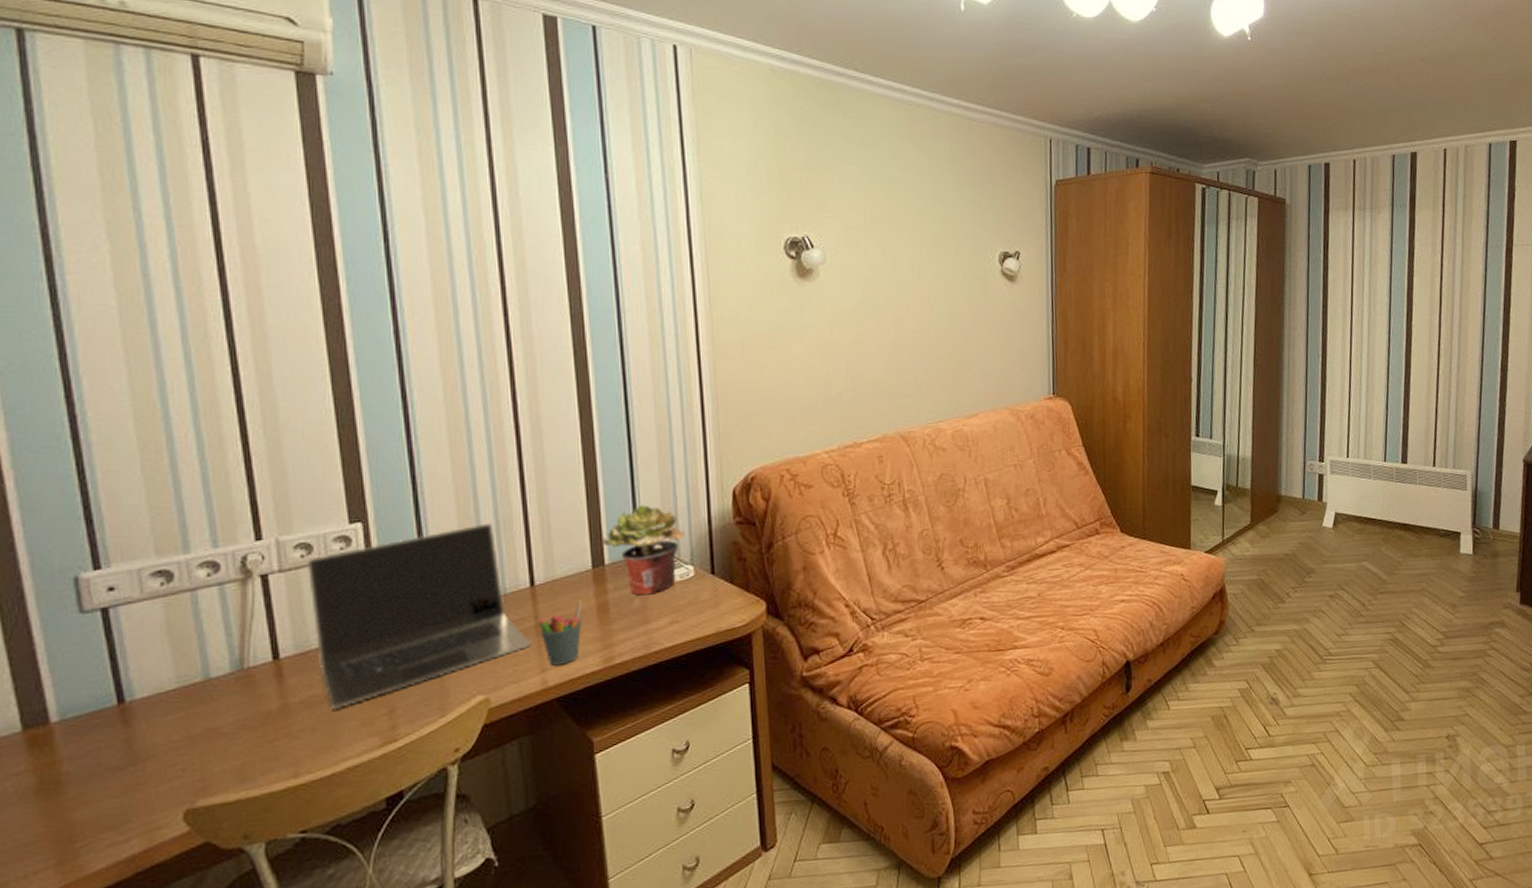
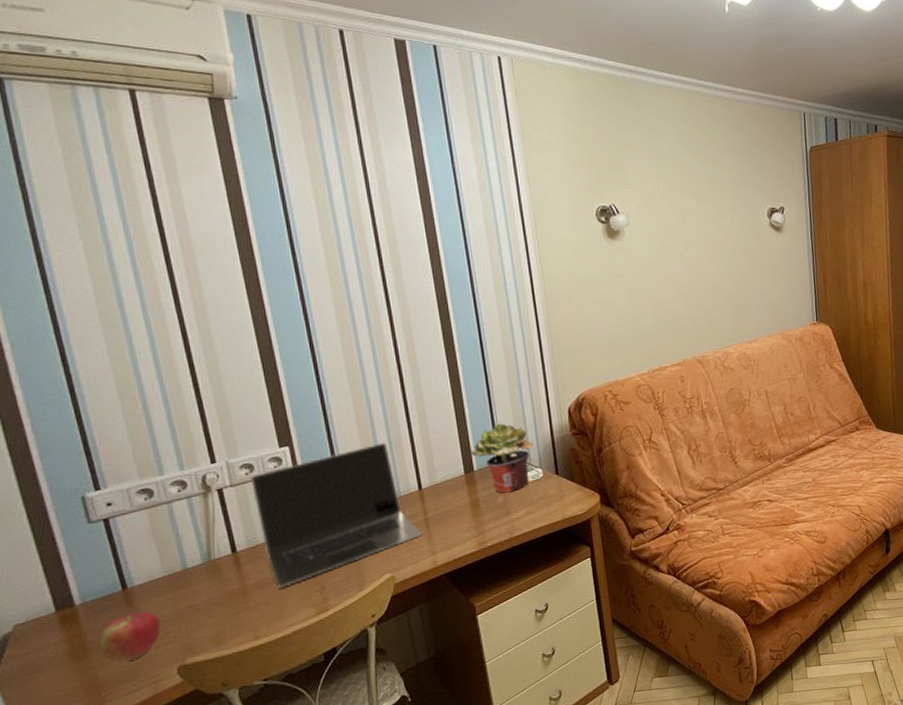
apple: none [76,734,166,803] -> present [97,611,161,663]
pen holder: present [538,601,583,666] -> none [426,499,460,550]

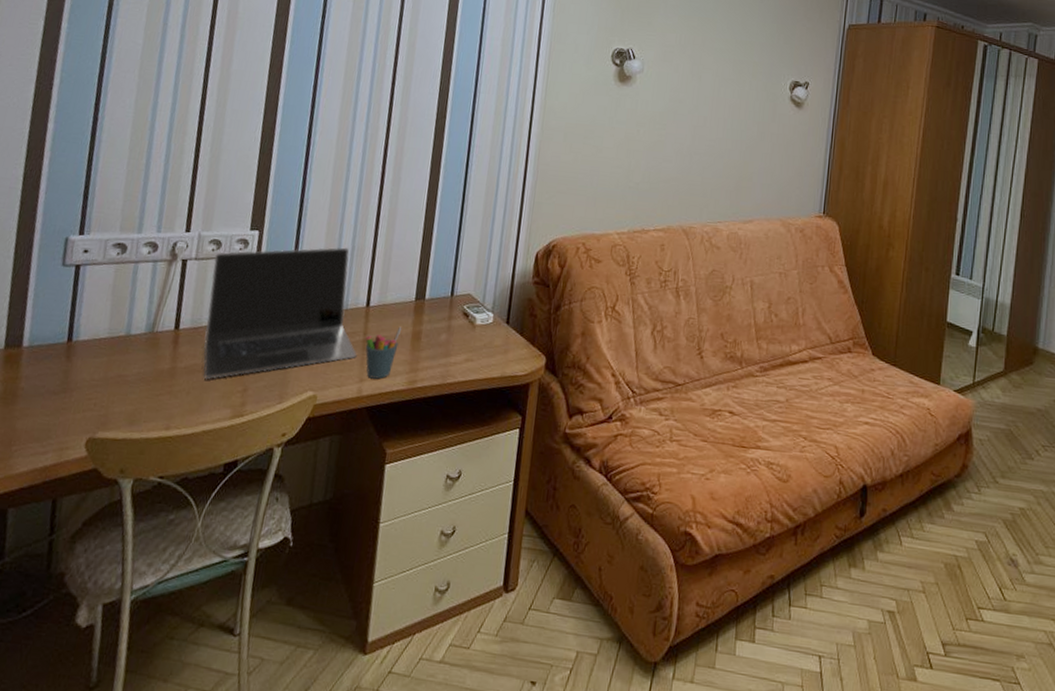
apple: present [97,611,161,663] -> none [25,368,89,419]
pen holder: none [426,499,460,550] -> present [365,326,402,379]
potted plant: present [470,423,534,494] -> none [427,253,493,332]

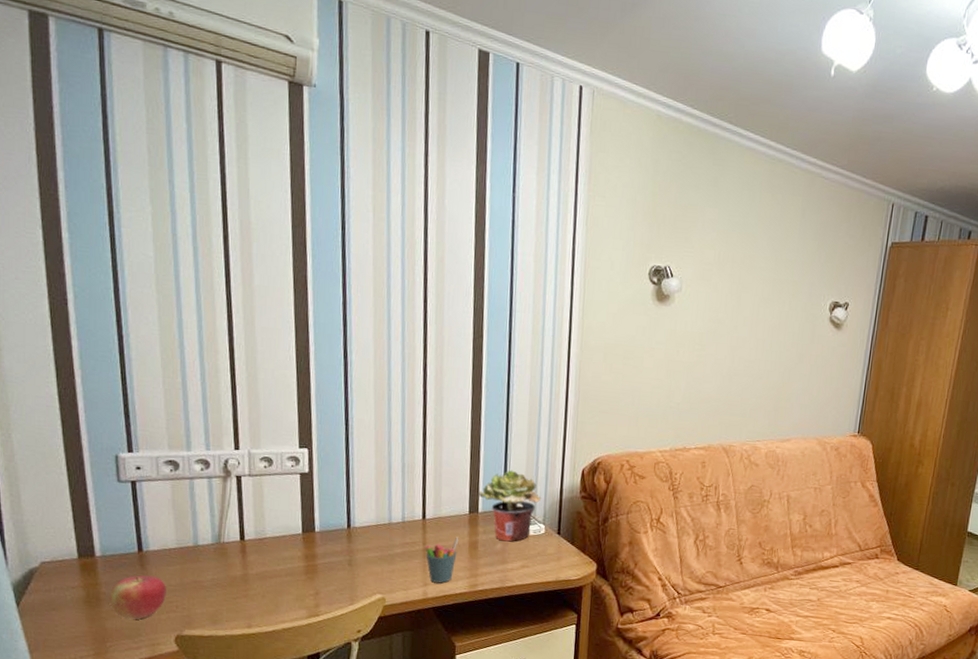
apple: none [25,368,89,419] -> present [109,575,166,620]
laptop: present [203,247,357,380] -> none [267,464,419,585]
potted plant: none [427,253,493,332] -> present [478,470,542,542]

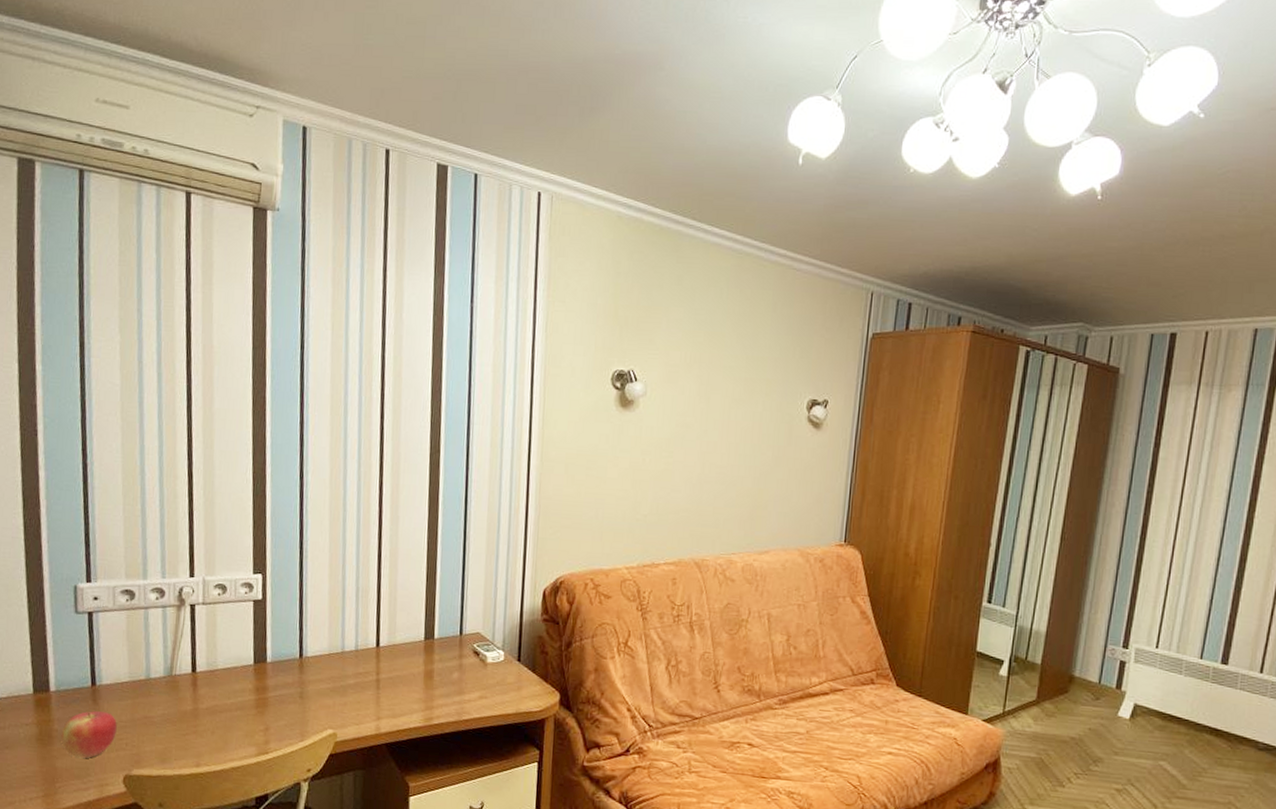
pen holder: present [425,537,459,584] -> none [378,665,414,717]
potted plant: present [478,470,542,542] -> none [434,592,501,670]

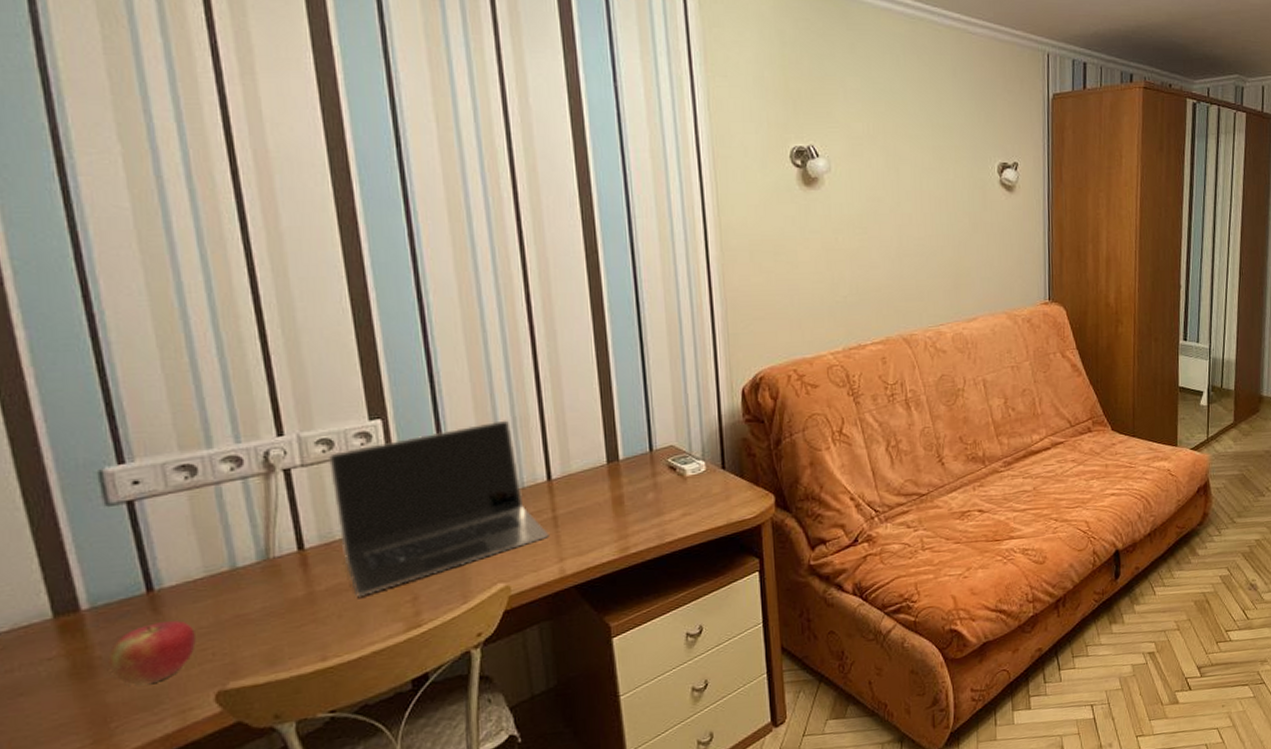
laptop: none [220,588,372,720] -> present [327,420,550,598]

